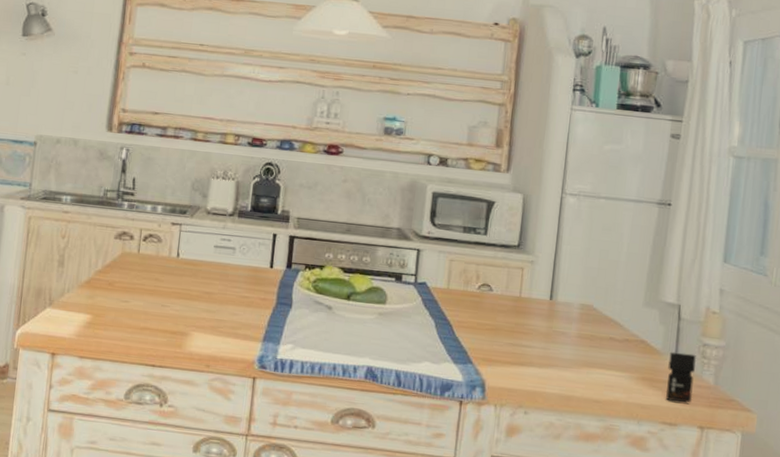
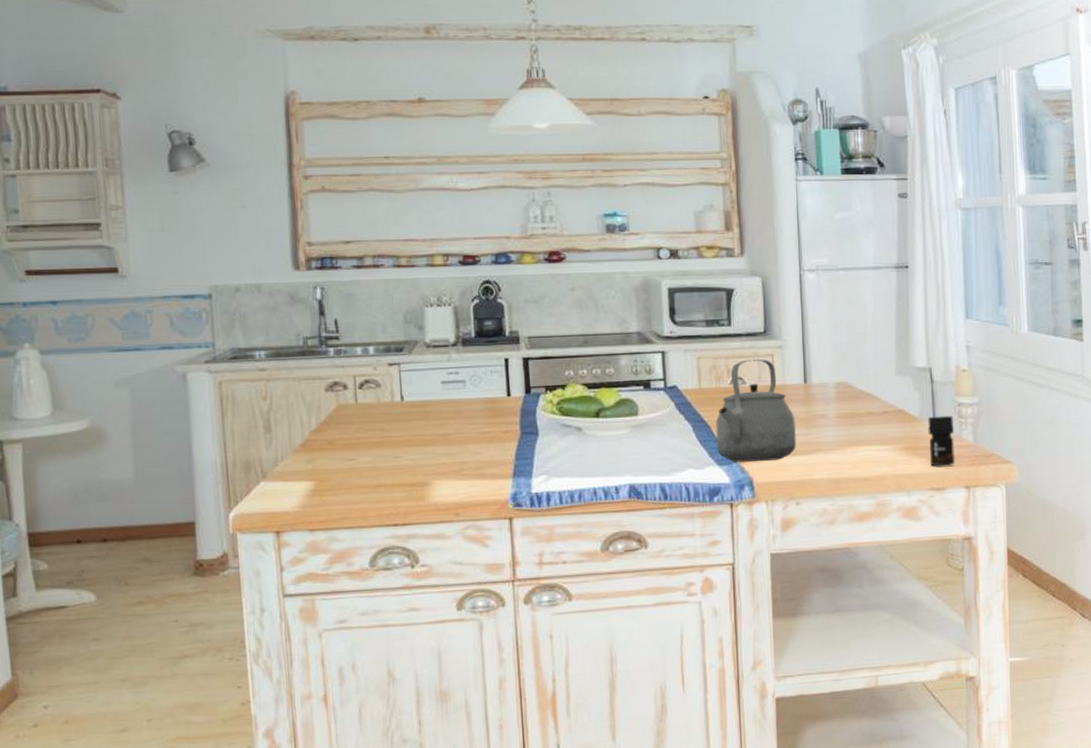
tea kettle: none [455,268,536,368] -> present [716,359,796,462]

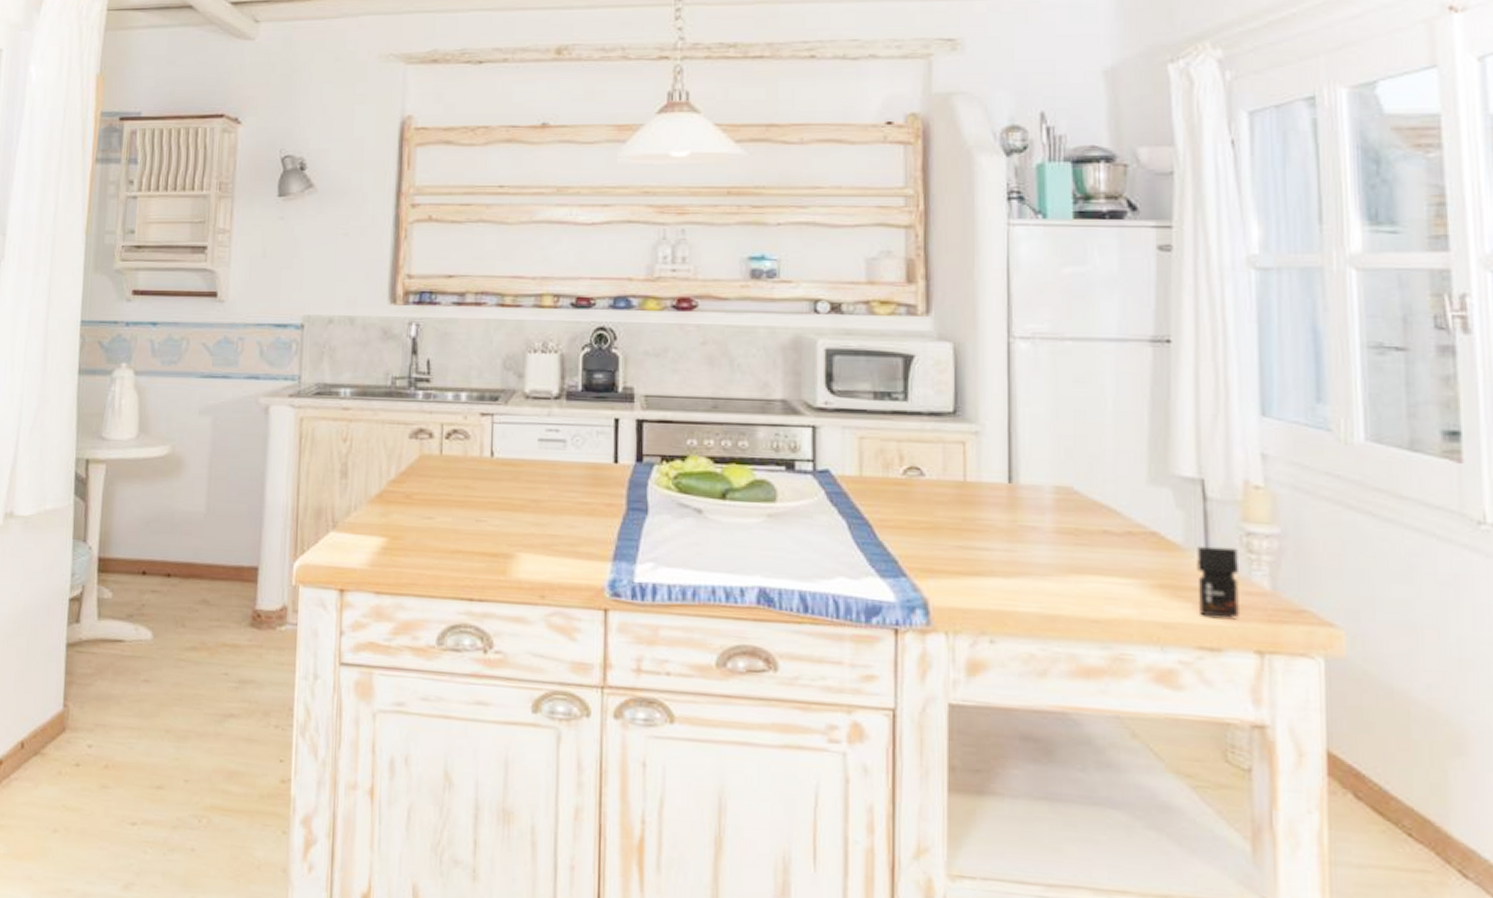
tea kettle: present [716,359,796,462] -> none [880,445,993,580]

